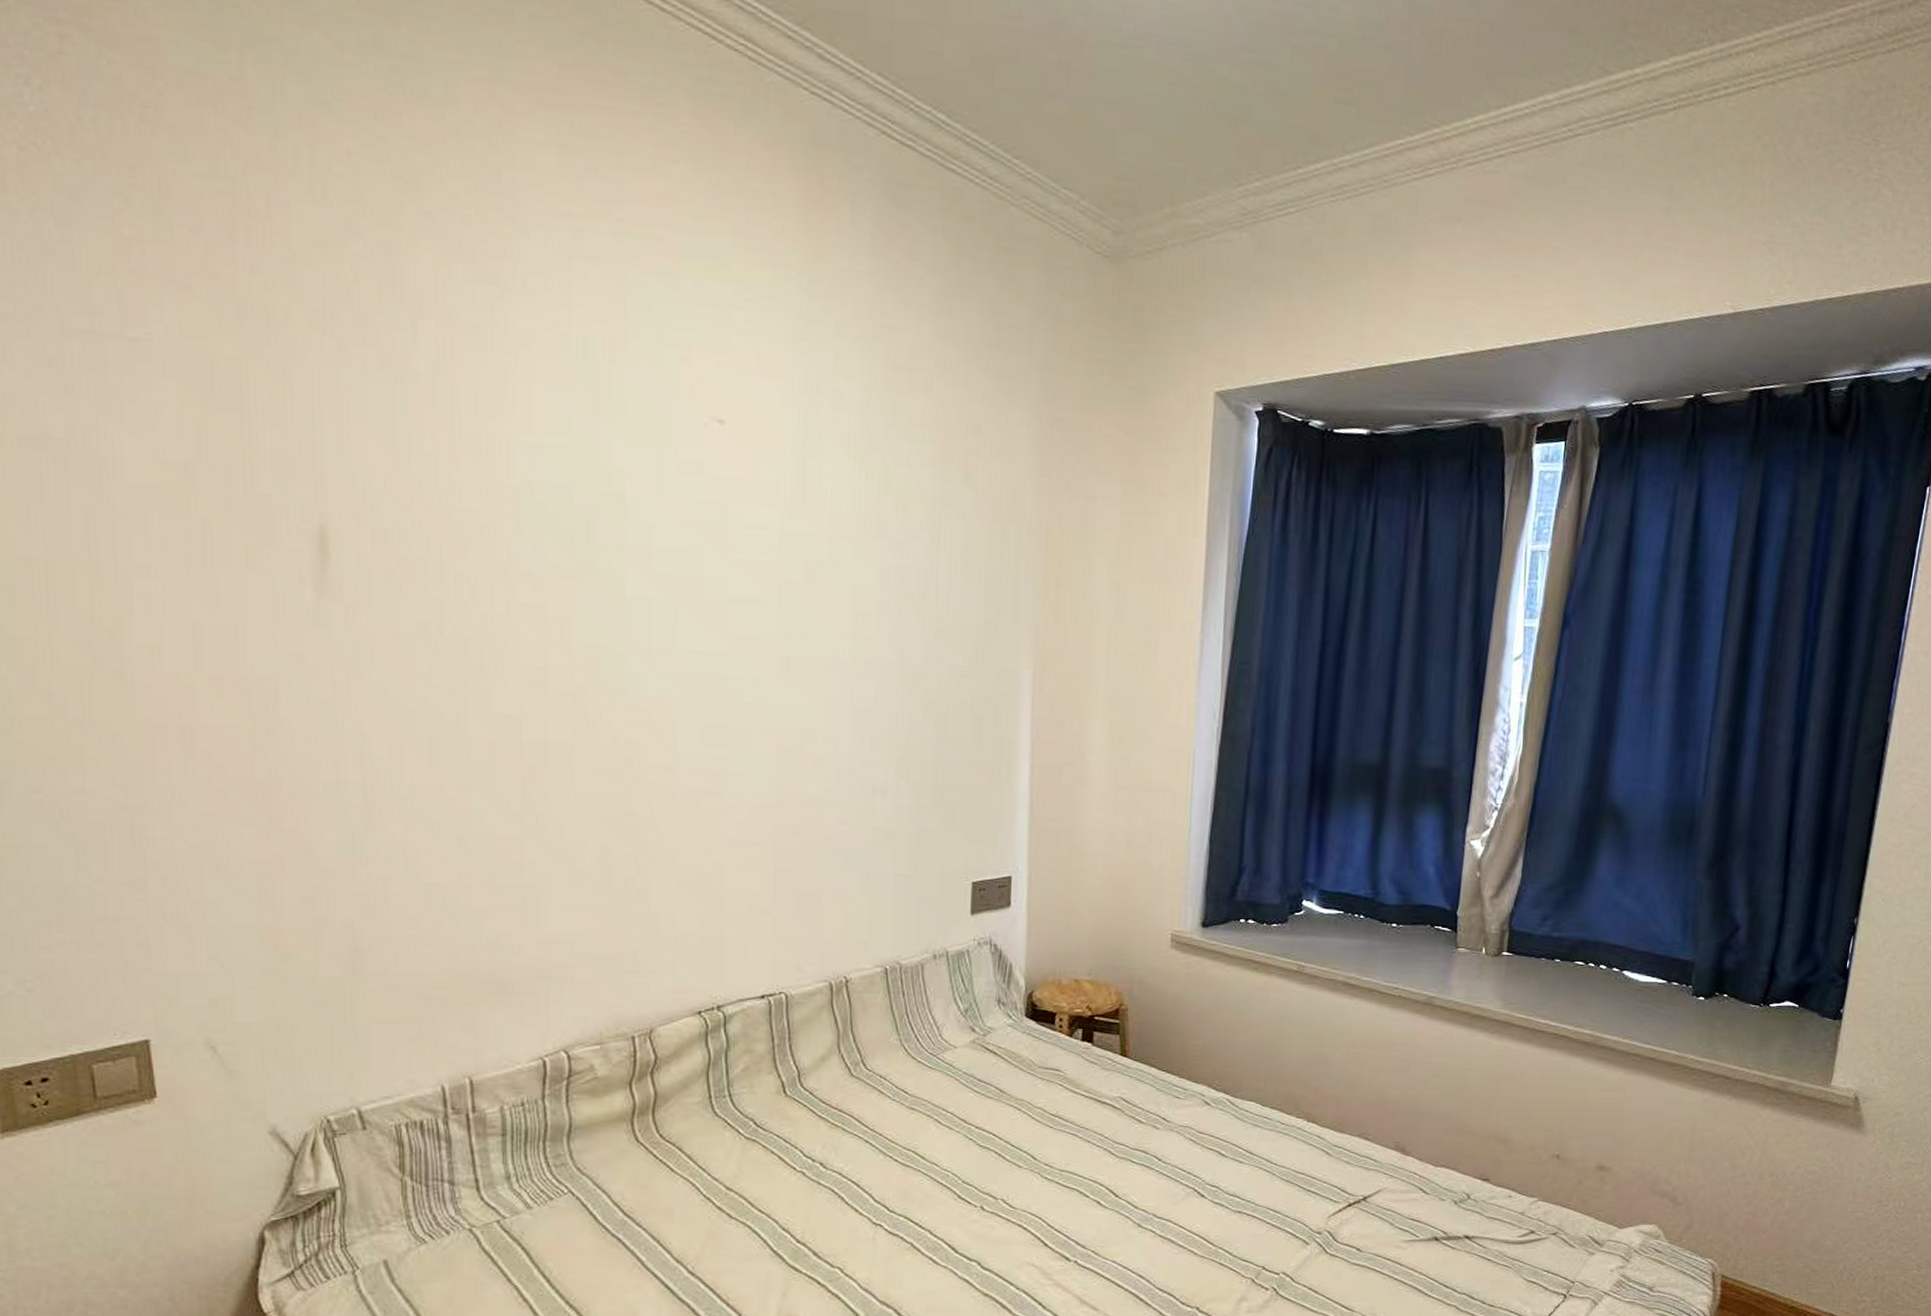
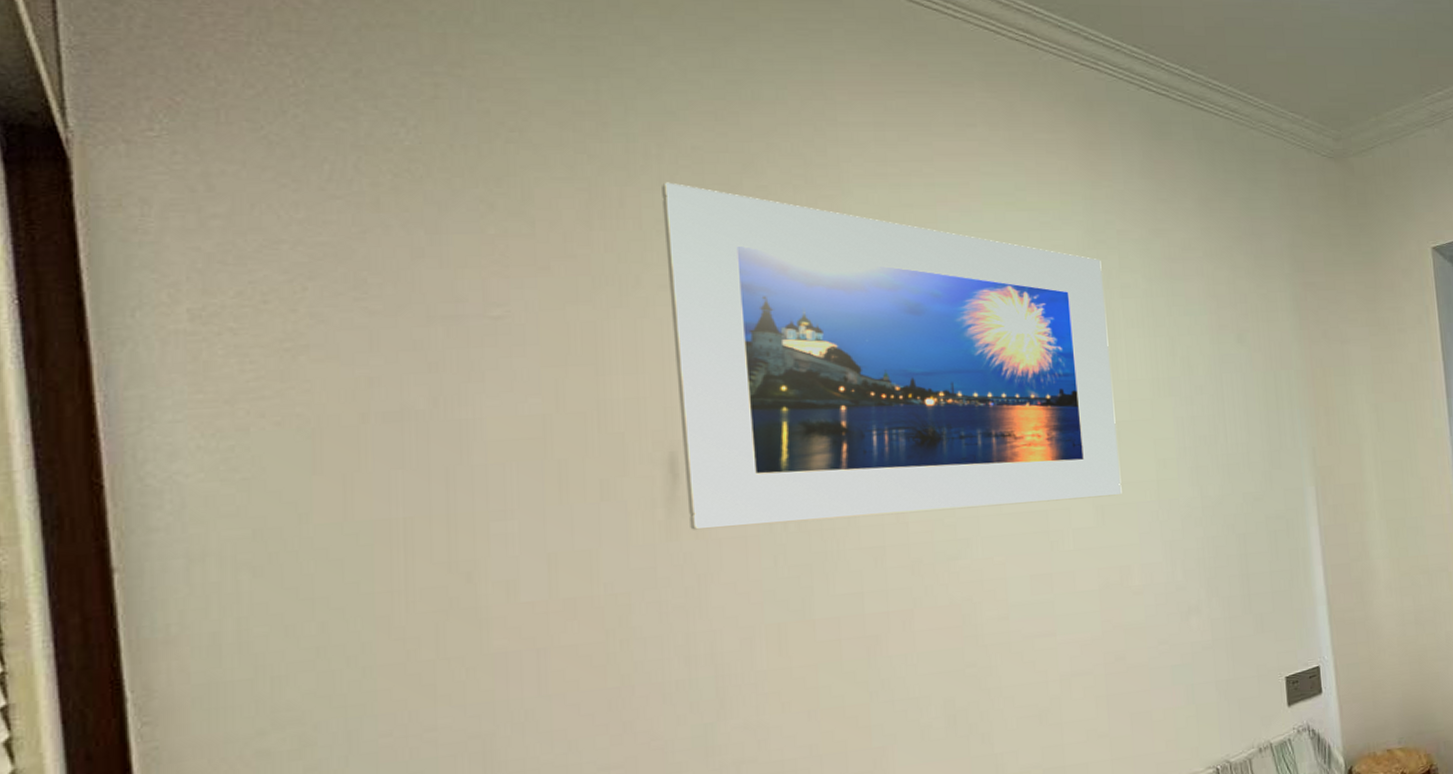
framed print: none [313,193,813,648] -> present [662,182,1122,530]

